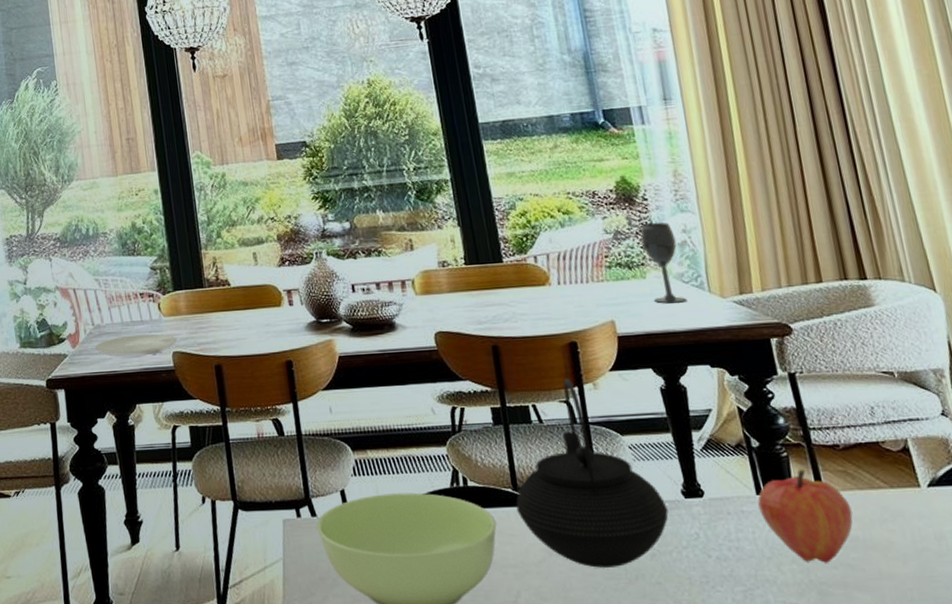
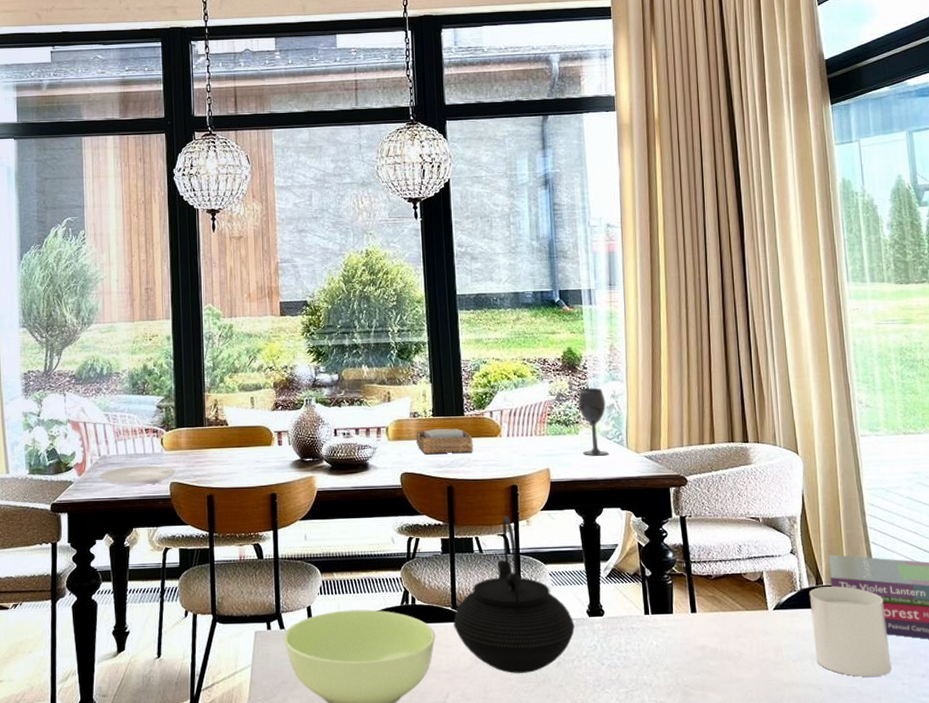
napkin holder: none [447,278,519,309] -> present [416,428,473,454]
fruit: present [757,469,853,563] -> none [645,594,715,670]

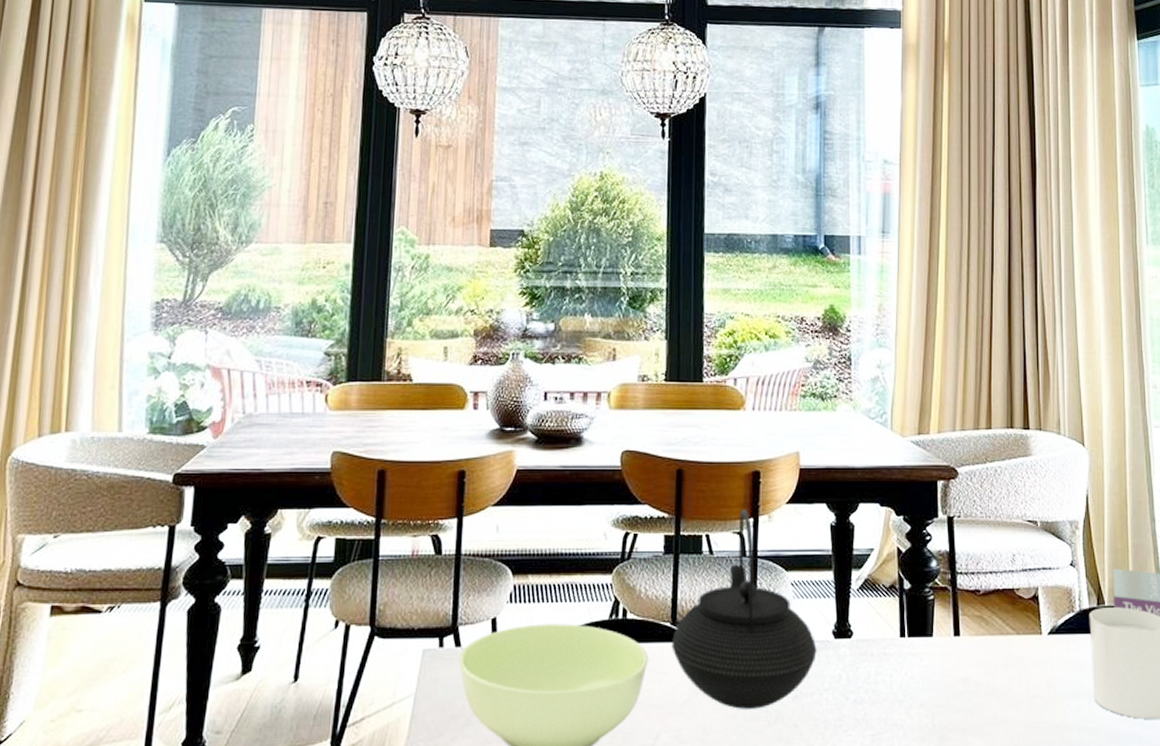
plate: present [99,465,176,486] -> none [240,428,341,454]
napkin holder: present [416,428,473,454] -> none [643,396,711,428]
wine glass: present [578,388,608,456] -> none [838,355,870,439]

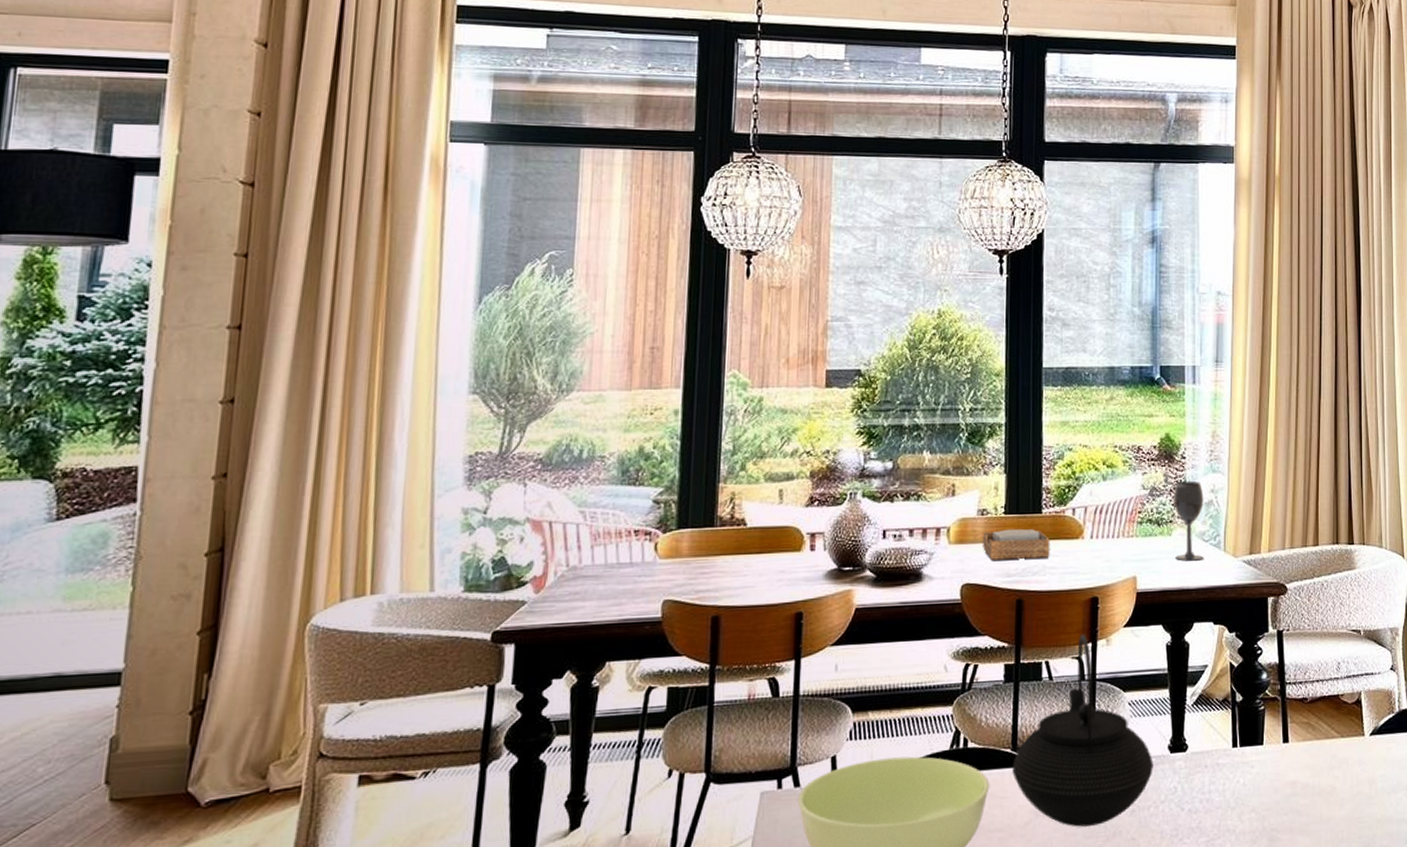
napkin holder: none [643,396,711,428] -> present [983,528,1050,560]
wine glass: none [838,355,870,439] -> present [1174,480,1204,561]

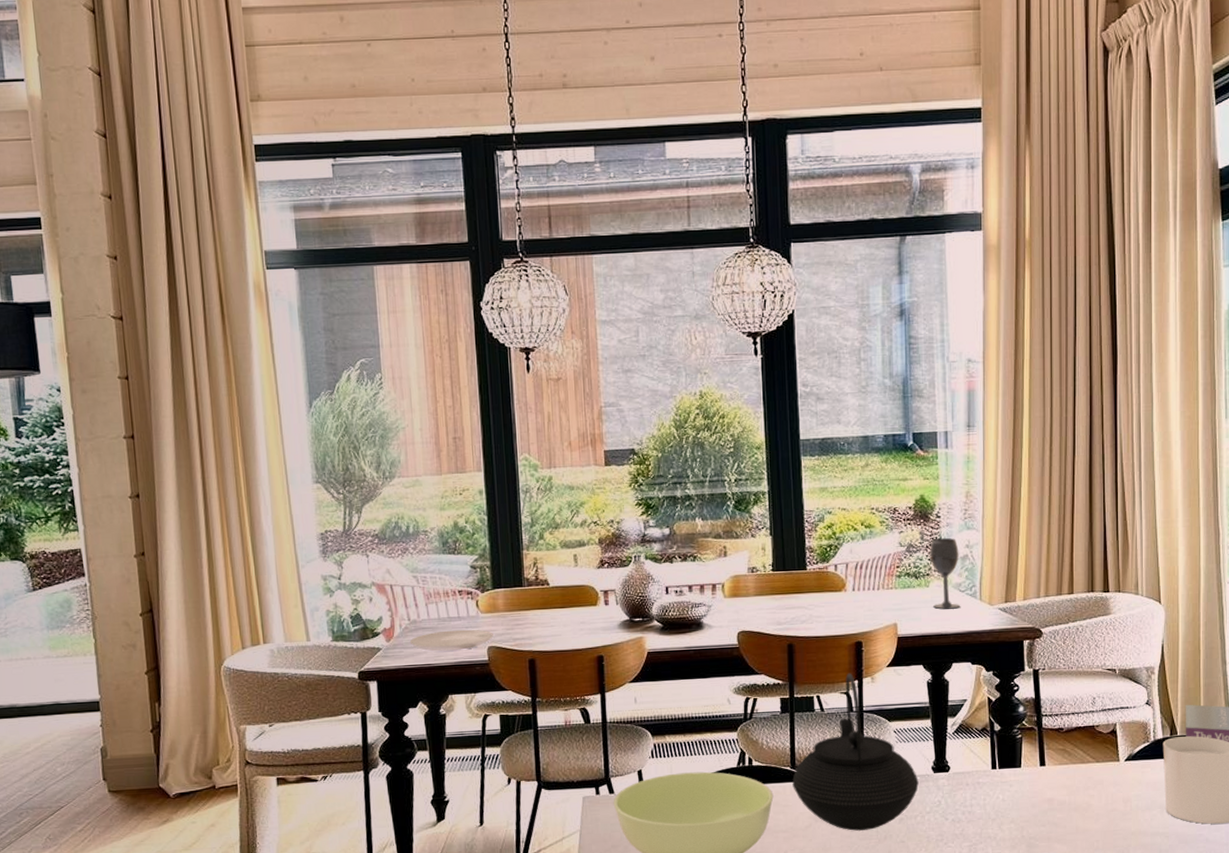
plate: none [564,578,672,606] -> present [409,629,493,652]
napkin holder: present [983,528,1050,560] -> none [754,583,816,611]

